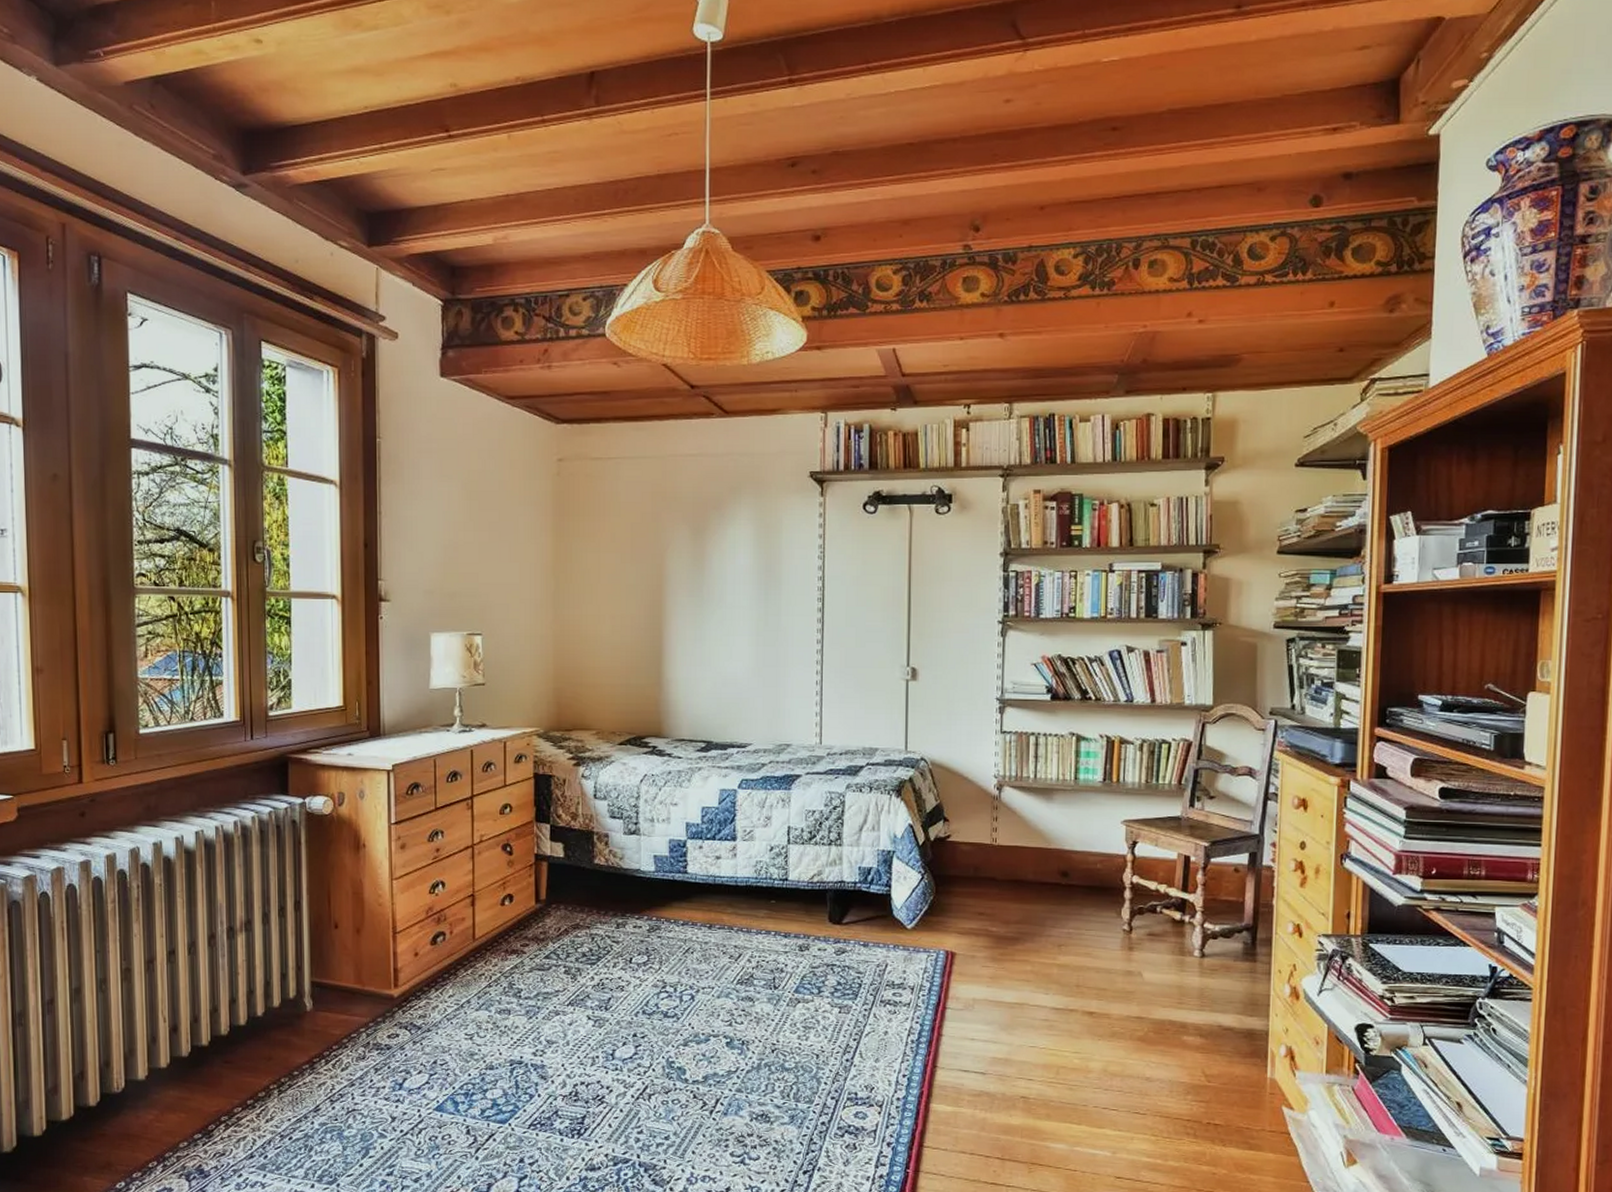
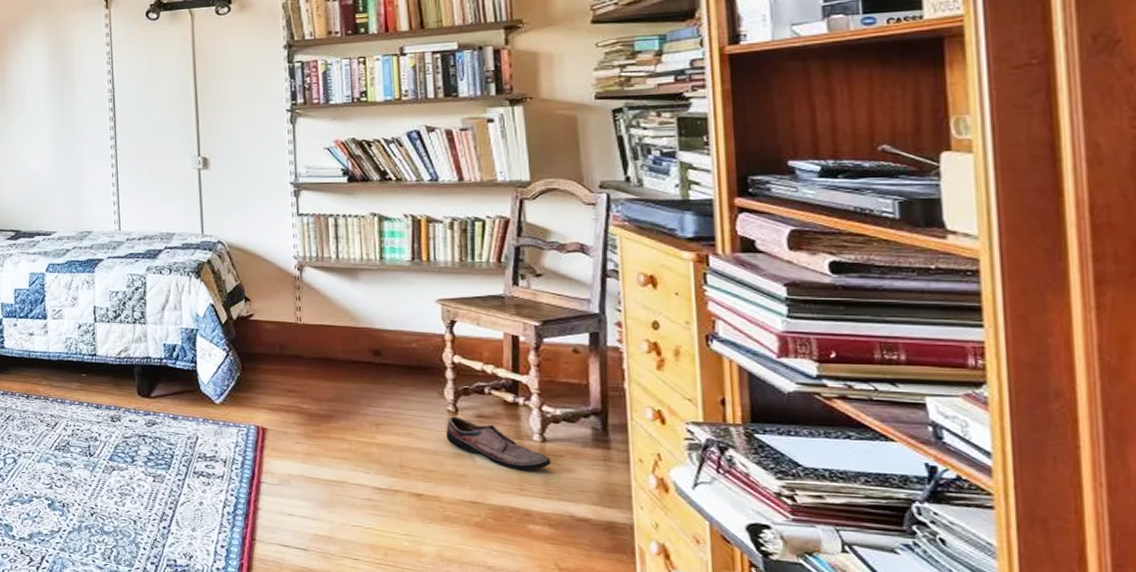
shoe: none [1120,935,1207,984] -> present [446,416,551,470]

